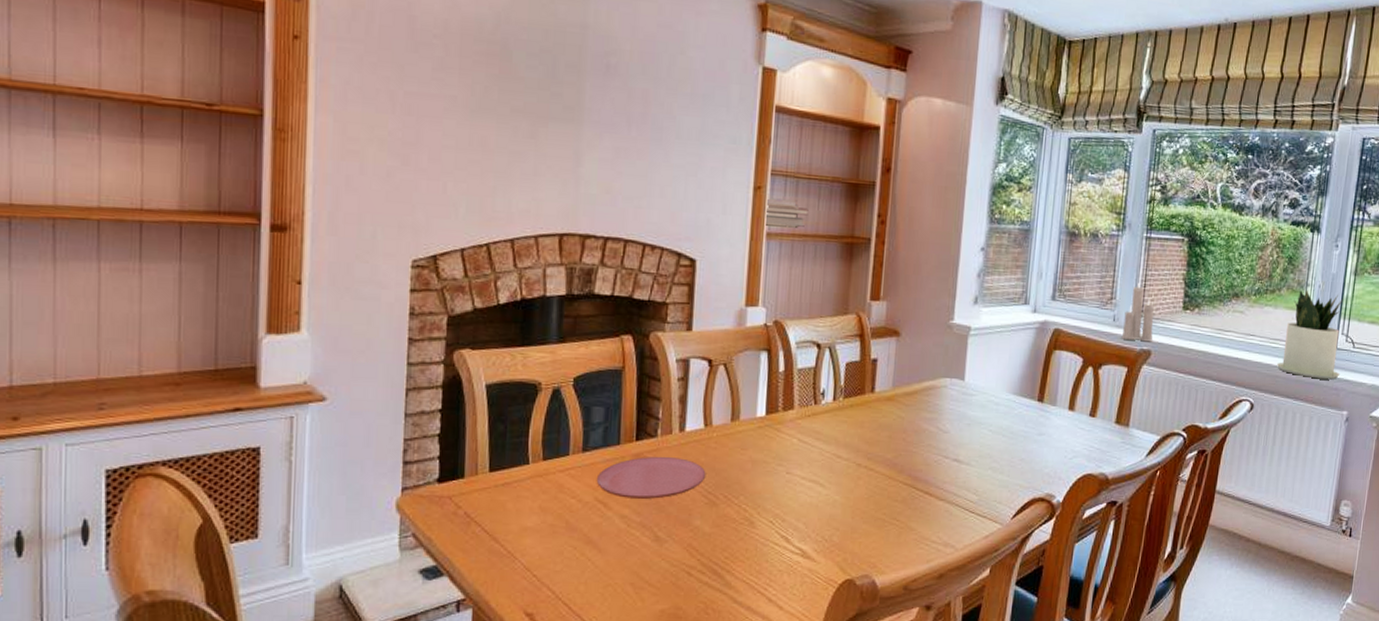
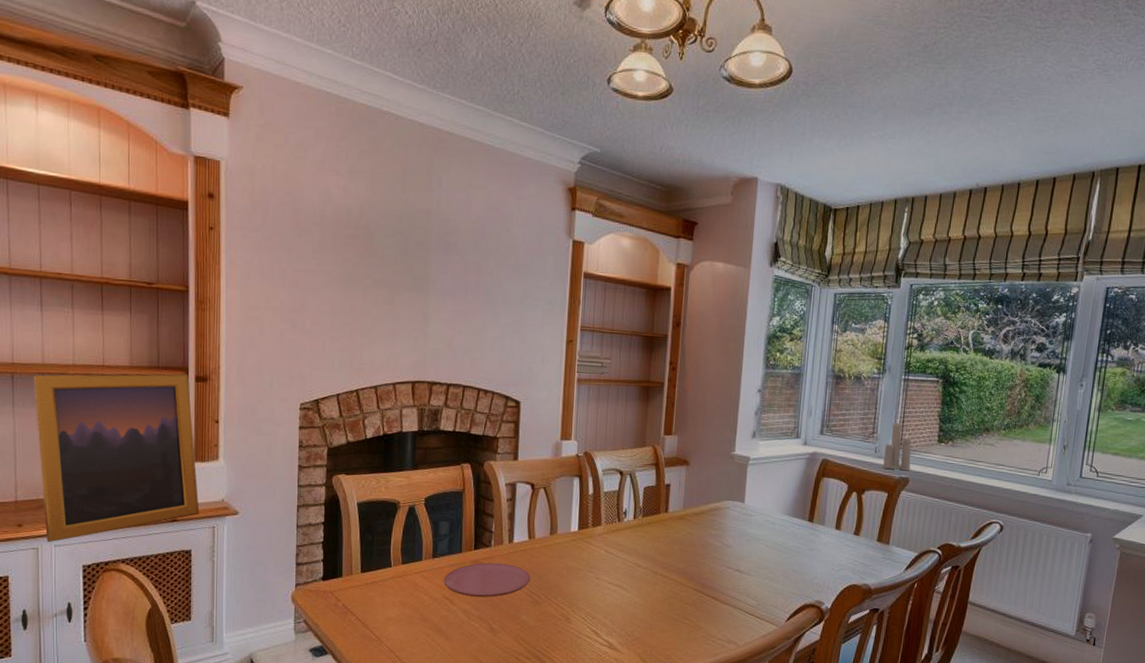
picture frame: none [39,220,273,441] -> present [33,374,200,543]
planter: present [1277,290,1342,380] -> none [1025,425,1087,505]

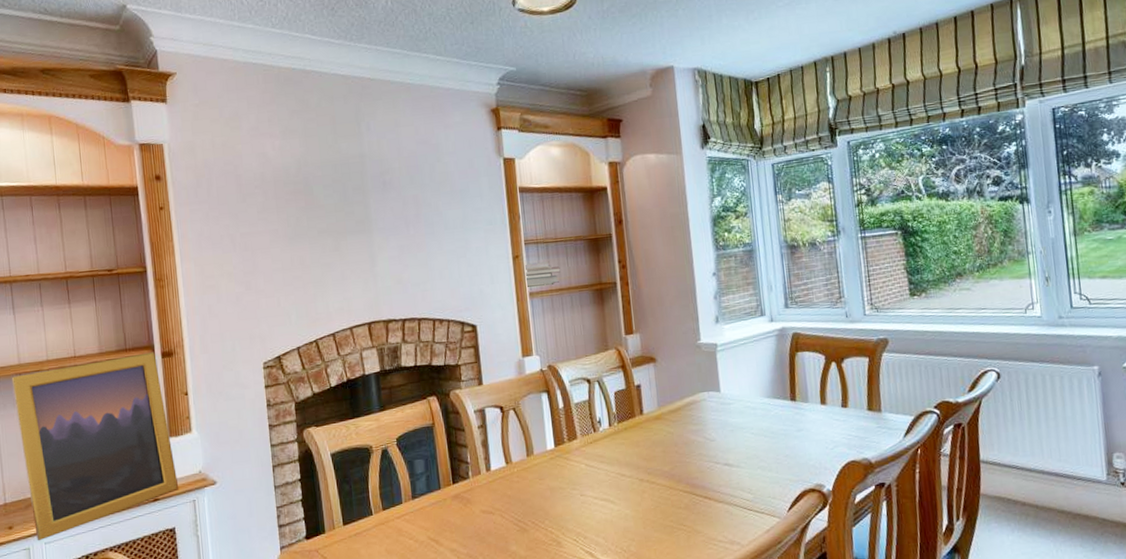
plate: present [443,562,531,597] -> none [426,494,514,534]
candle: present [882,419,912,471] -> none [855,279,887,333]

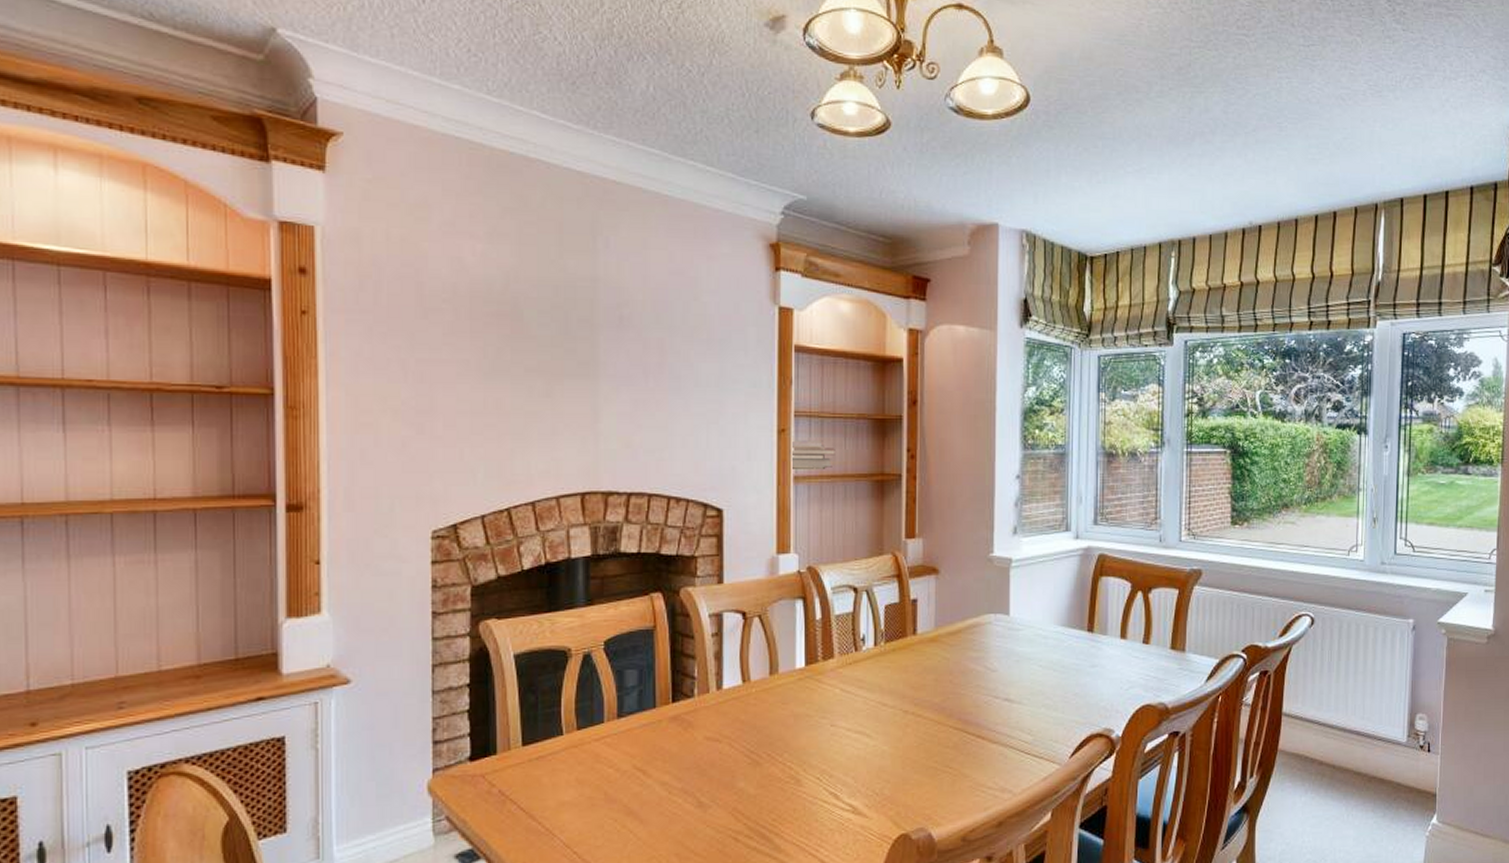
picture frame: present [11,352,179,541] -> none [52,503,296,745]

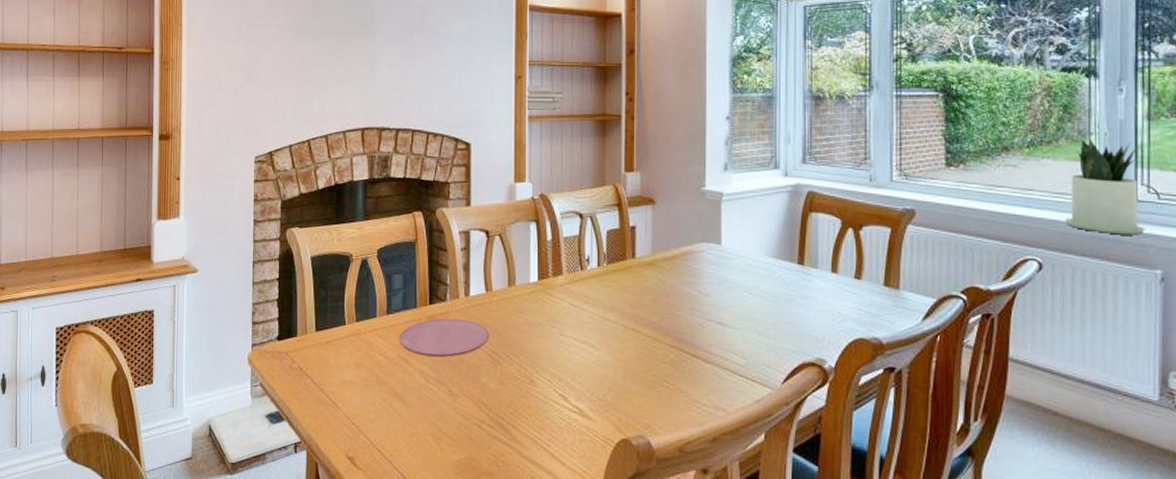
plate: none [633,716,747,764] -> present [399,318,490,357]
planter: none [1335,495,1403,588] -> present [1065,139,1147,235]

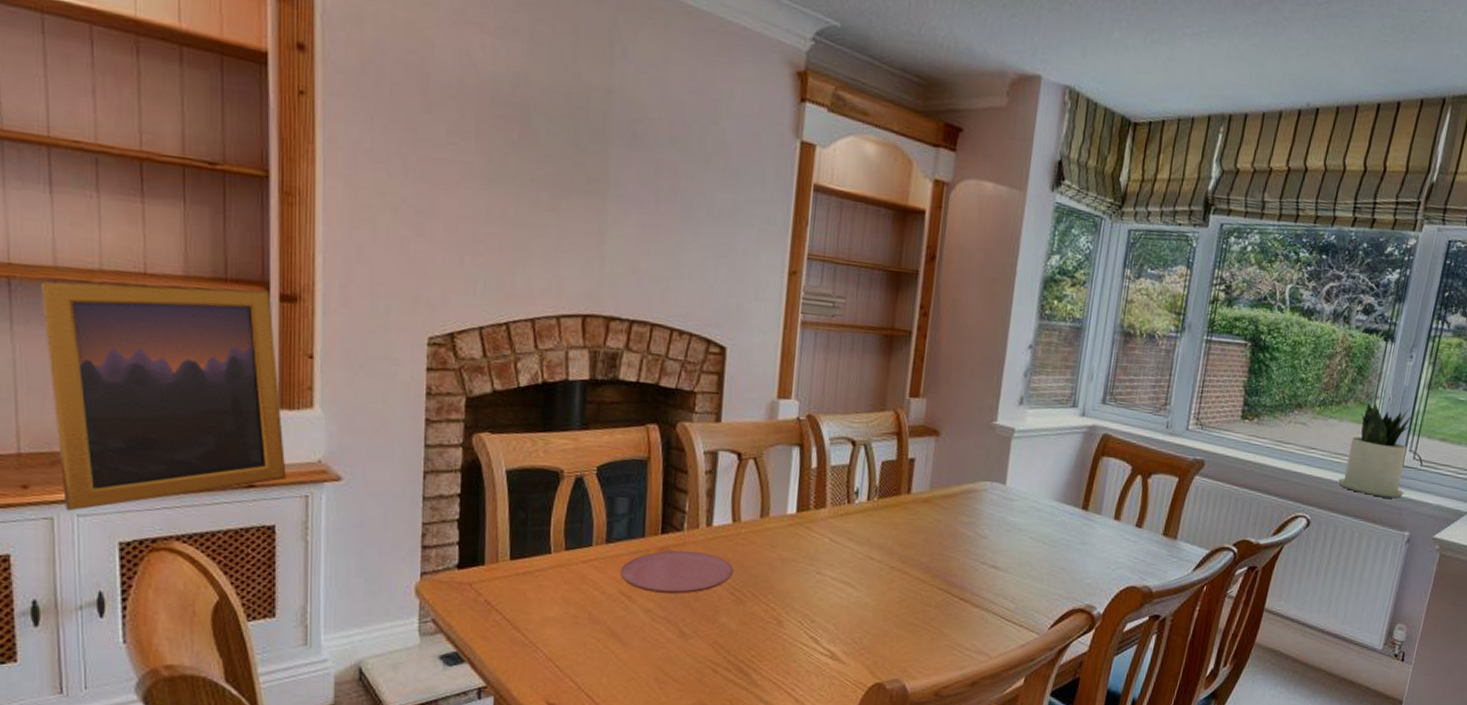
picture frame: none [18,133,162,305] -> present [40,282,287,512]

